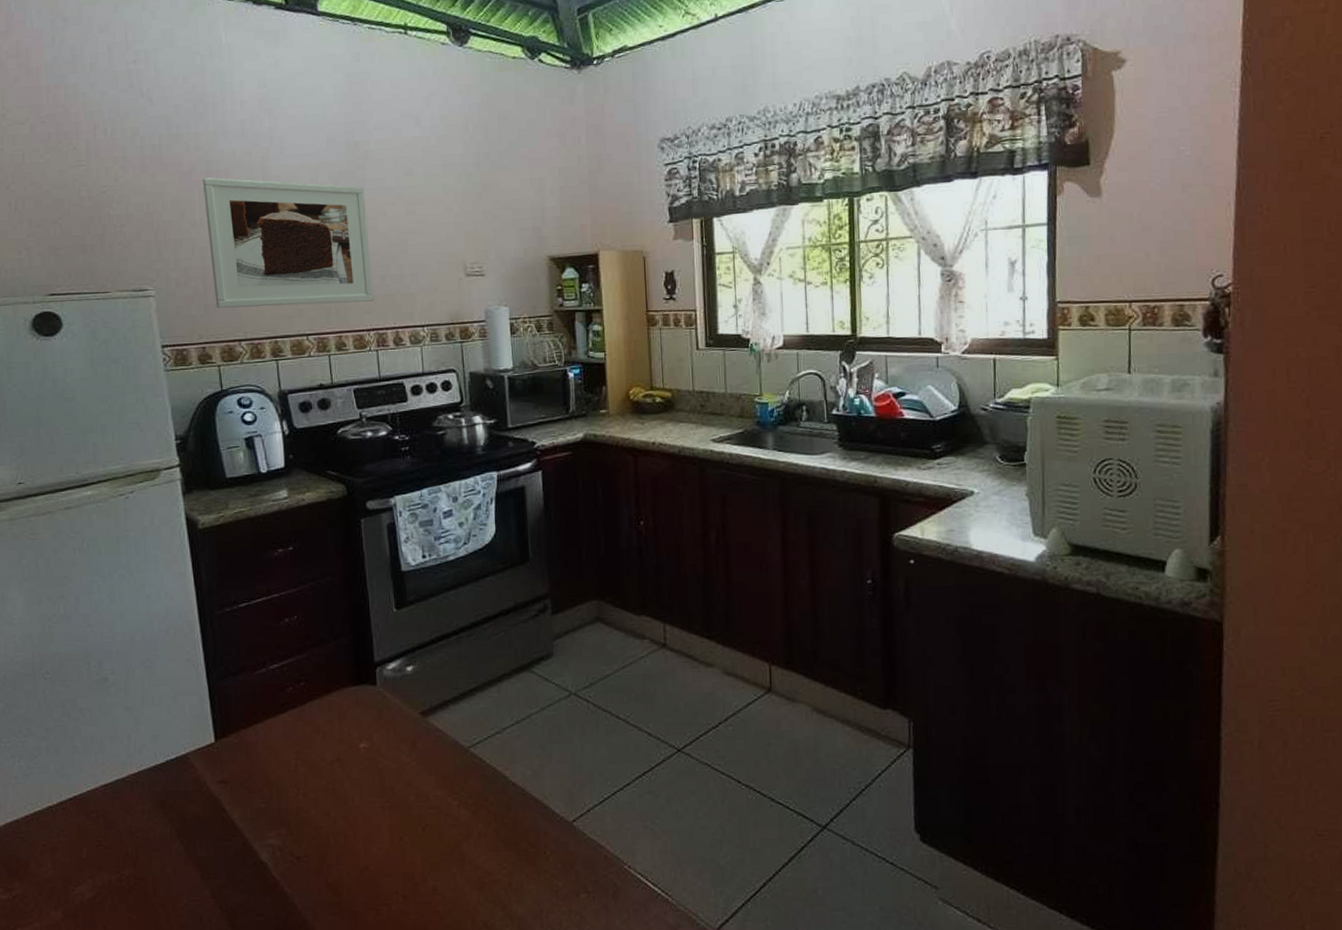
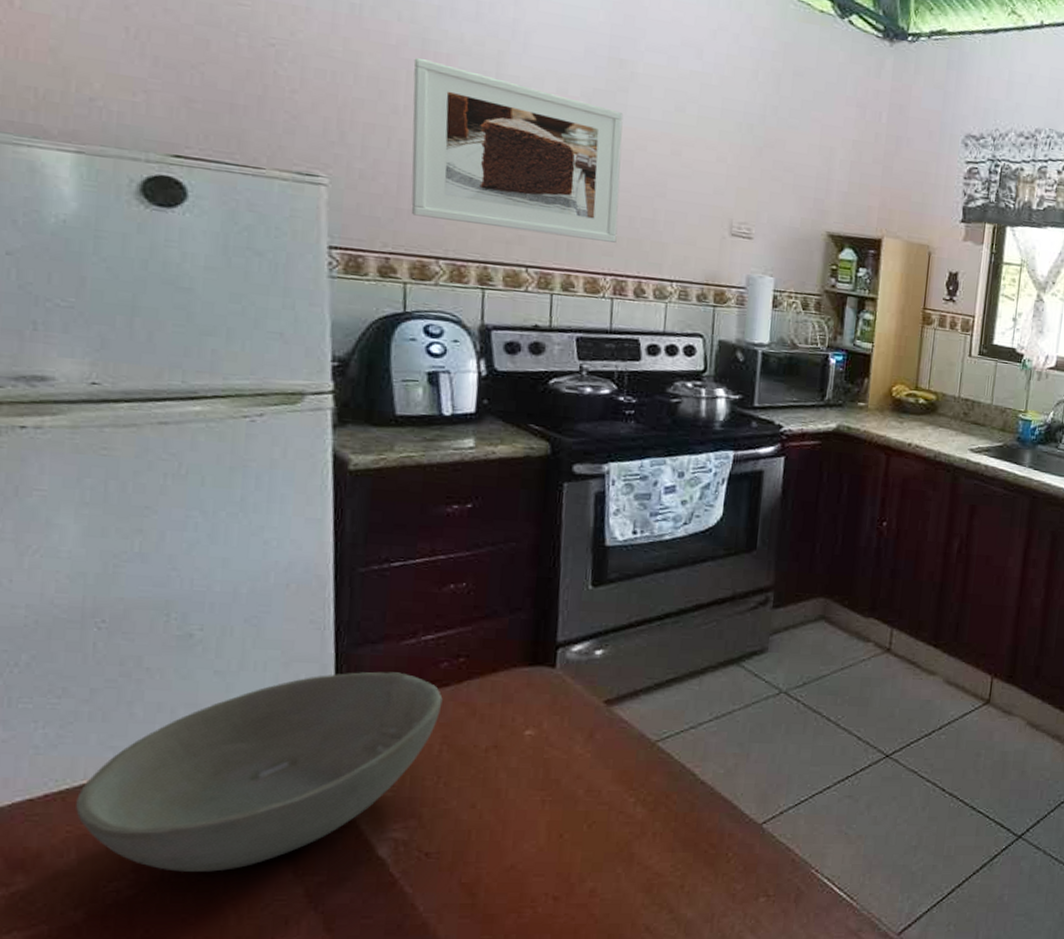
bowl: none [46,698,293,877] -> present [76,671,443,872]

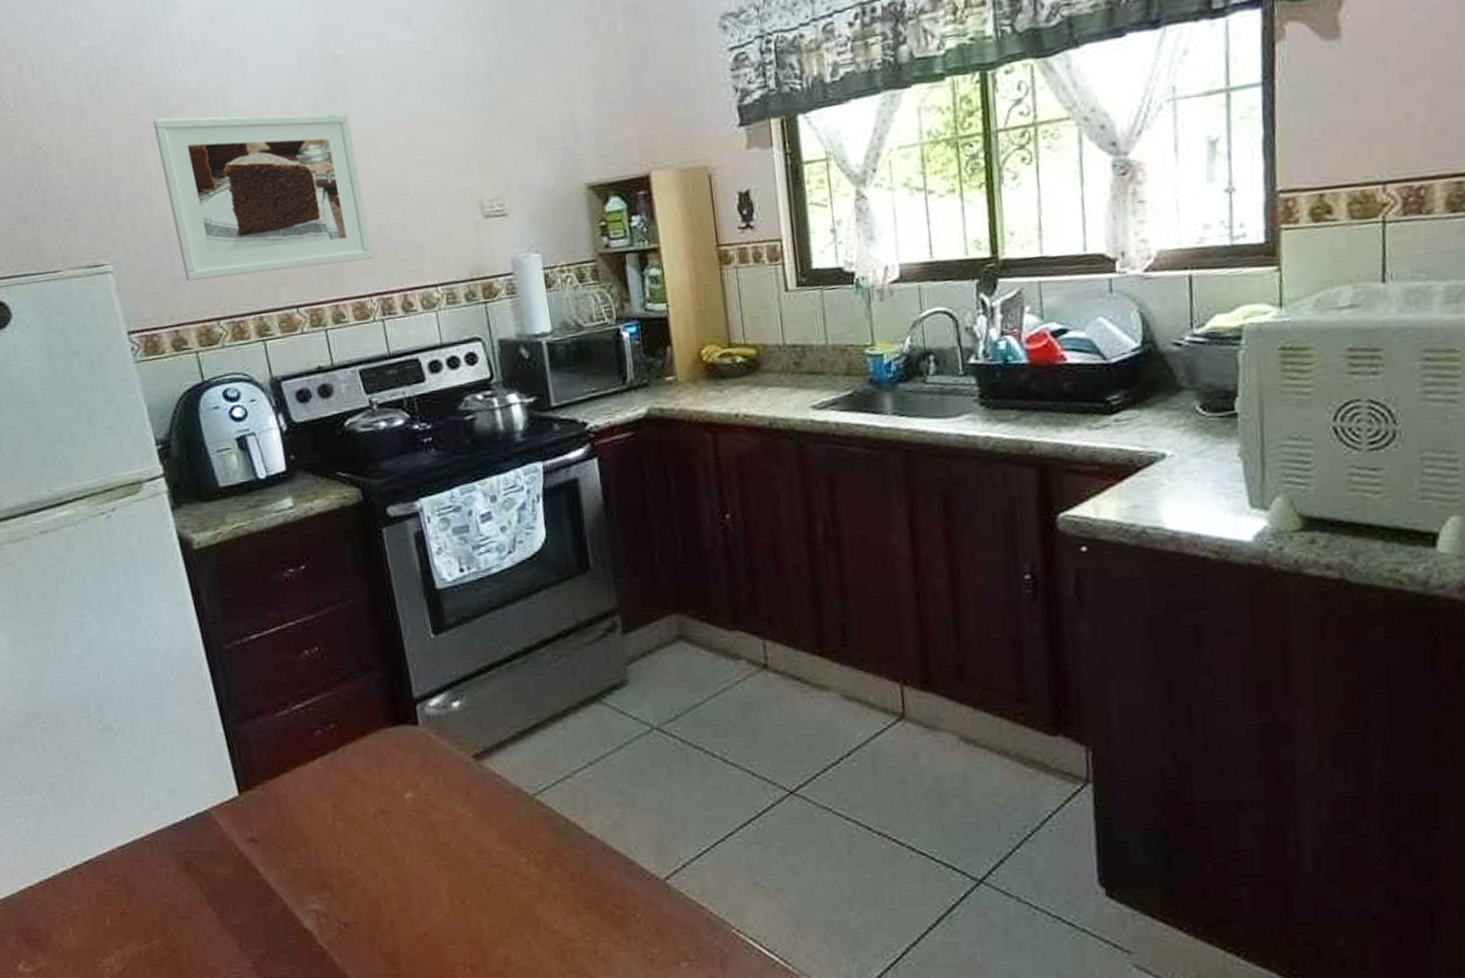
bowl: present [76,671,443,872] -> none [62,744,325,948]

